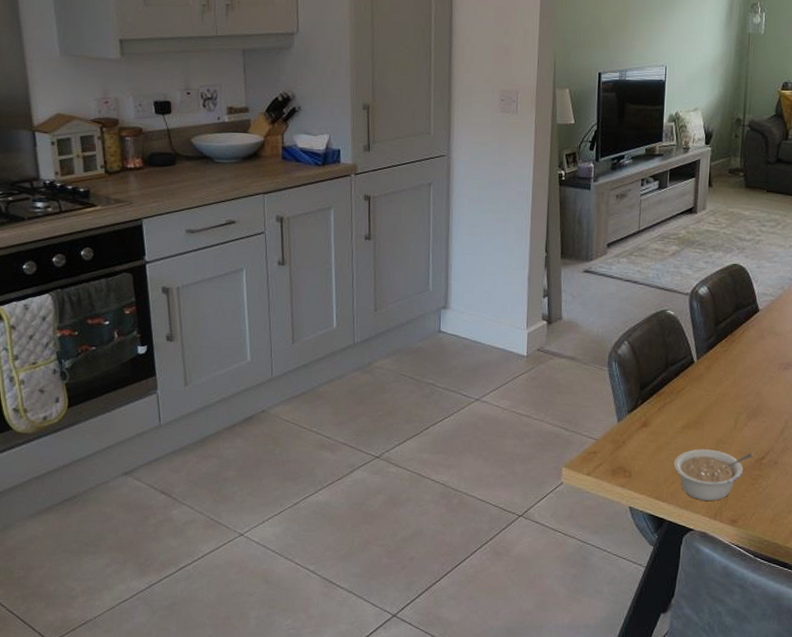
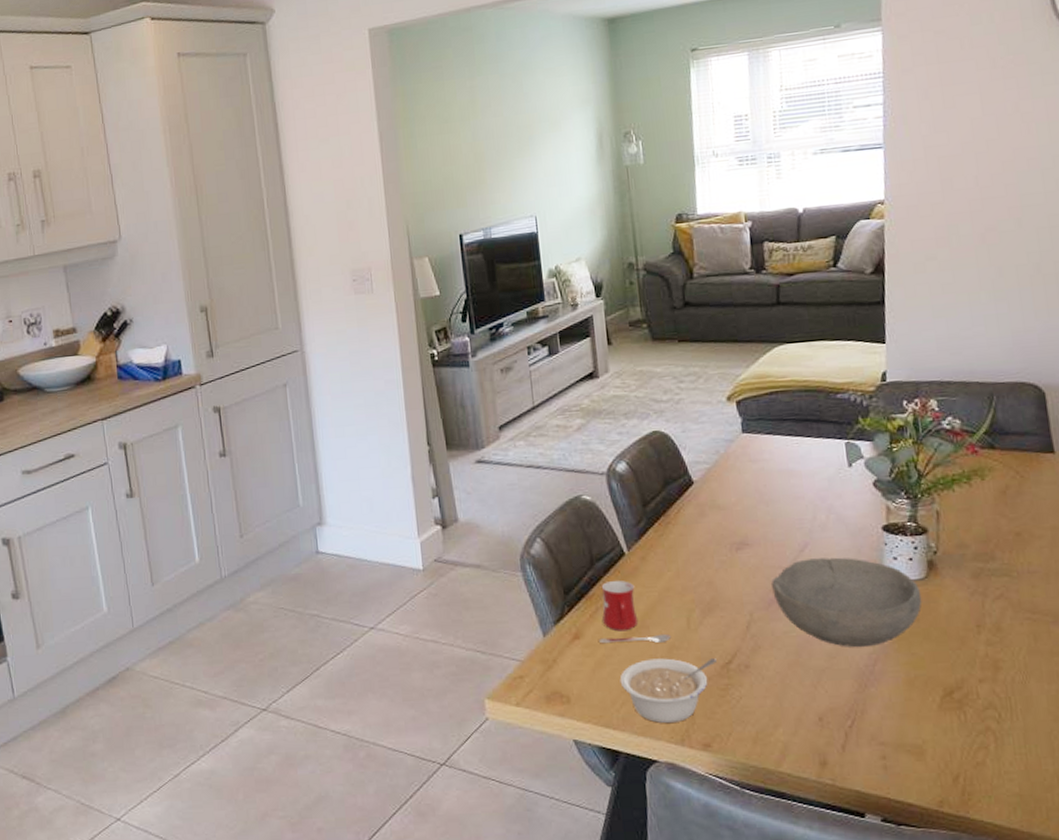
mug: none [662,382,721,437] -> present [599,580,672,644]

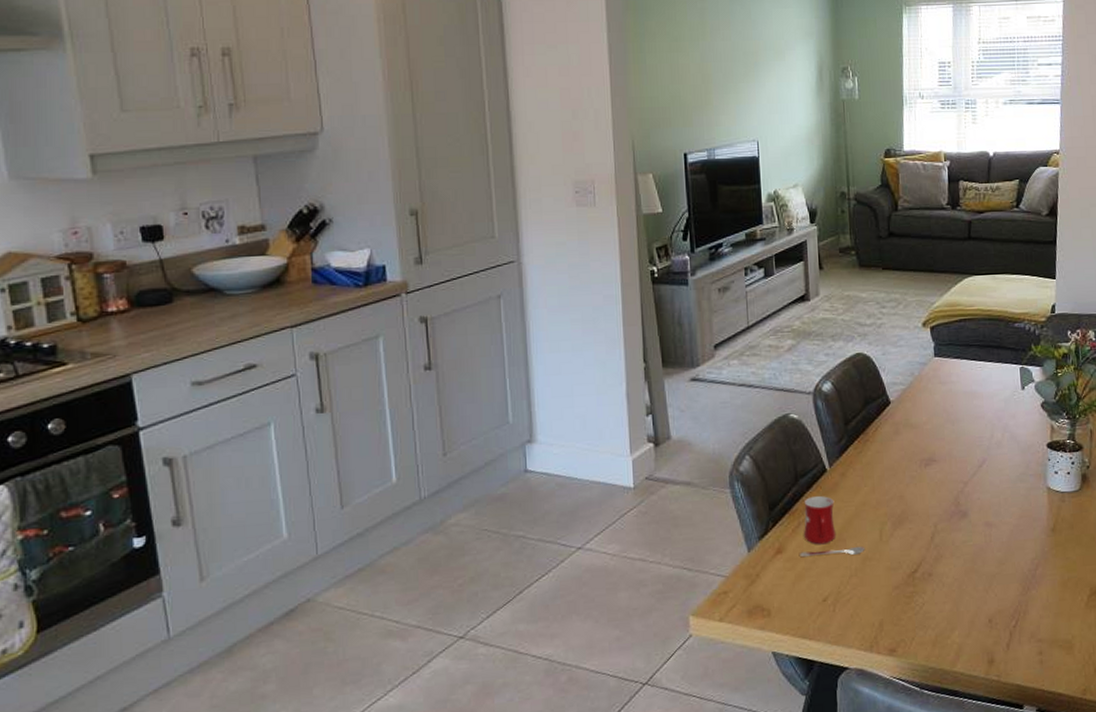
legume: present [619,658,717,724] -> none [817,568,904,632]
bowl: present [771,557,922,648] -> none [954,472,1076,554]

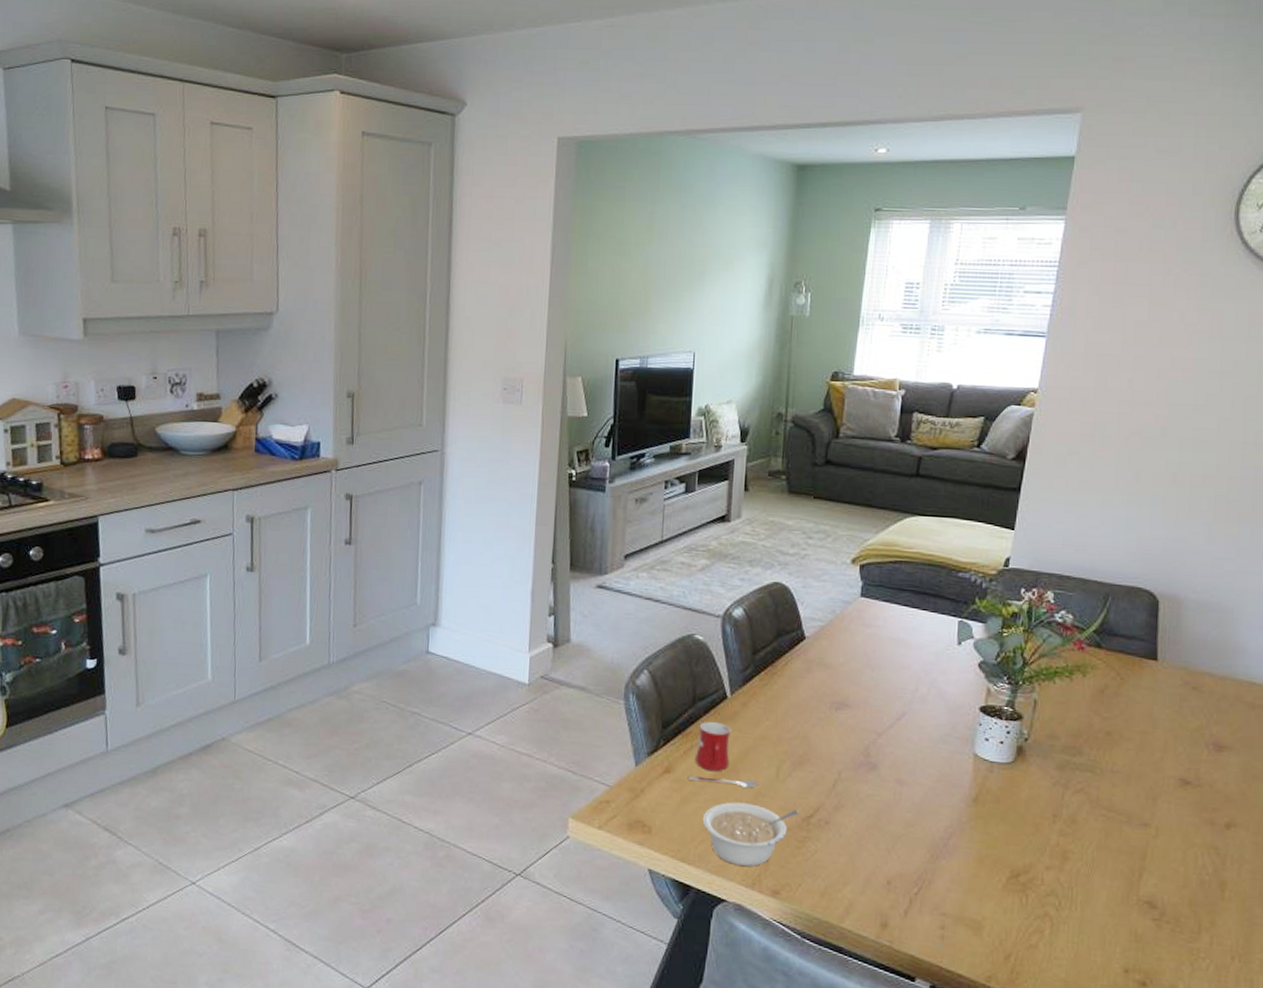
legume: none [817,568,904,632] -> present [702,802,799,867]

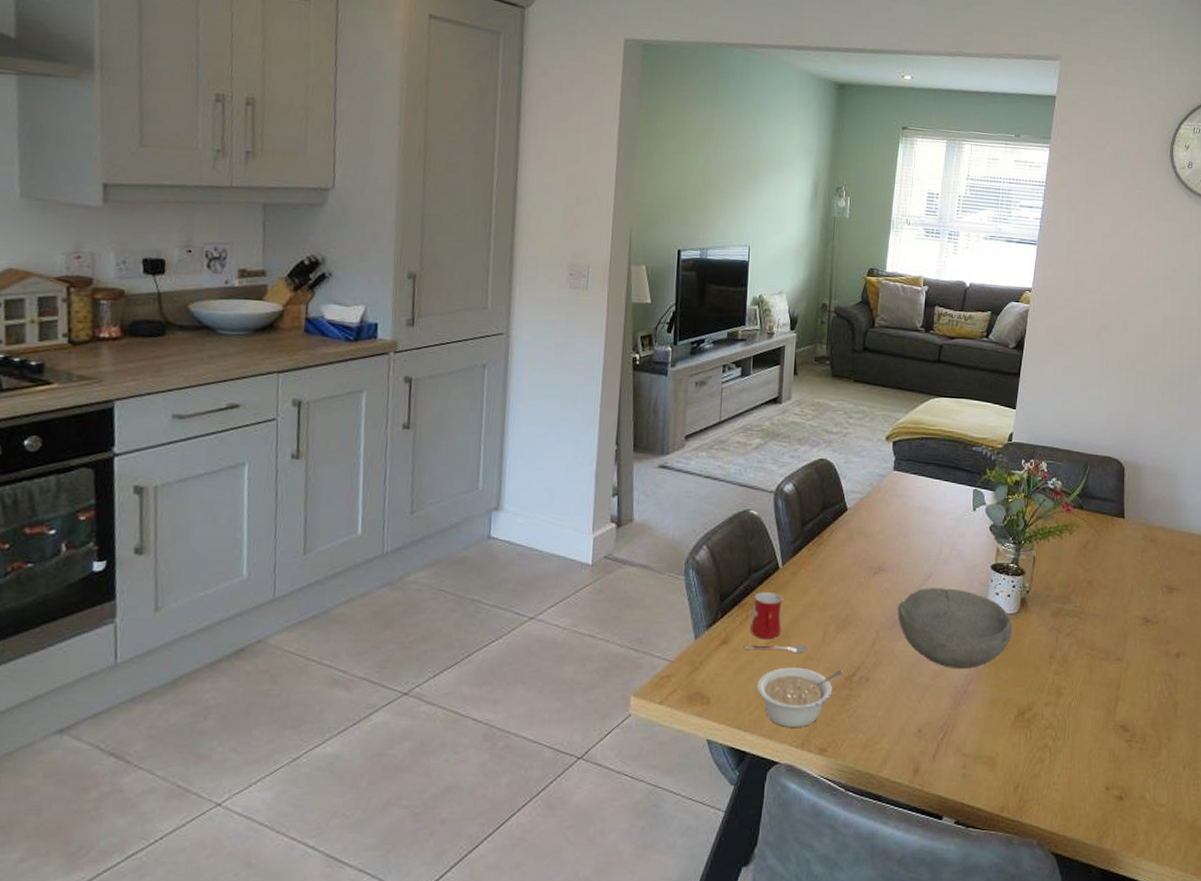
bowl: none [864,727,1006,821] -> present [898,588,1013,670]

